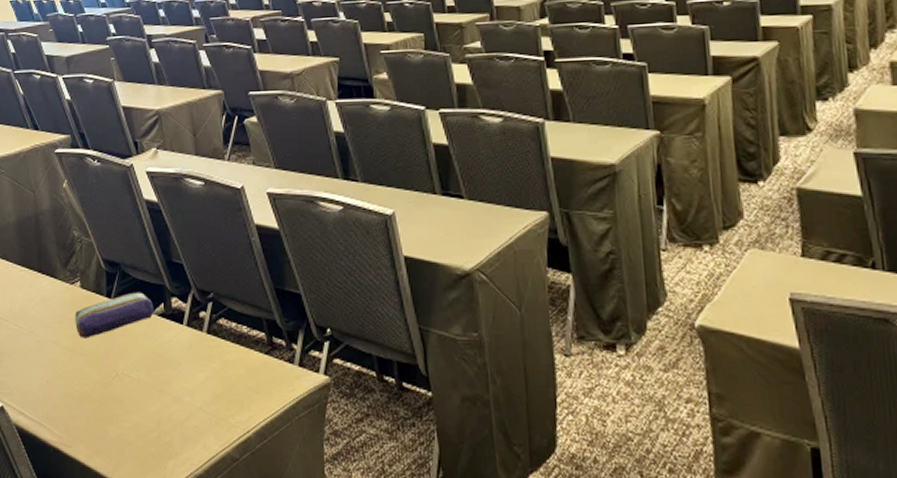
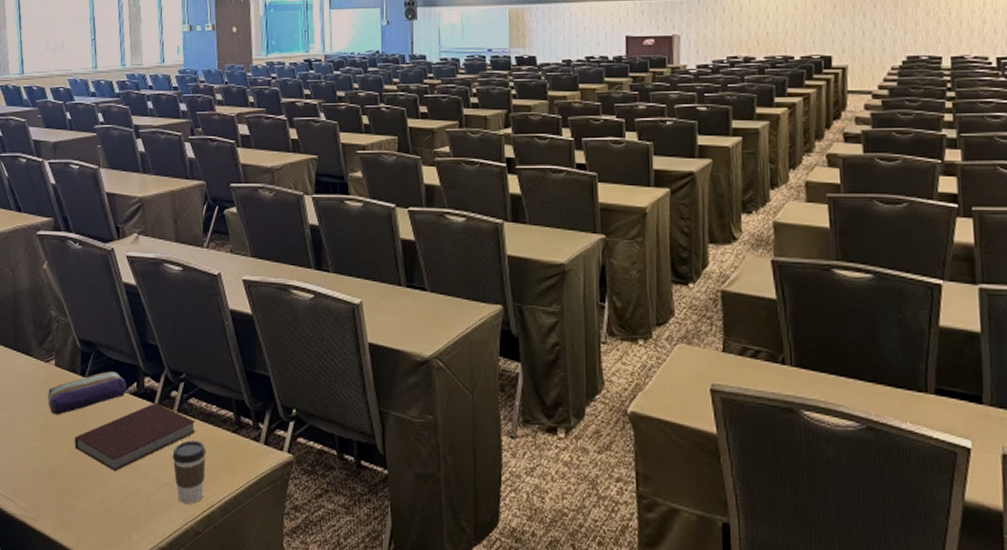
notebook: none [104,323,227,396] -> present [74,402,196,471]
coffee cup: none [204,363,239,429] -> present [172,440,207,504]

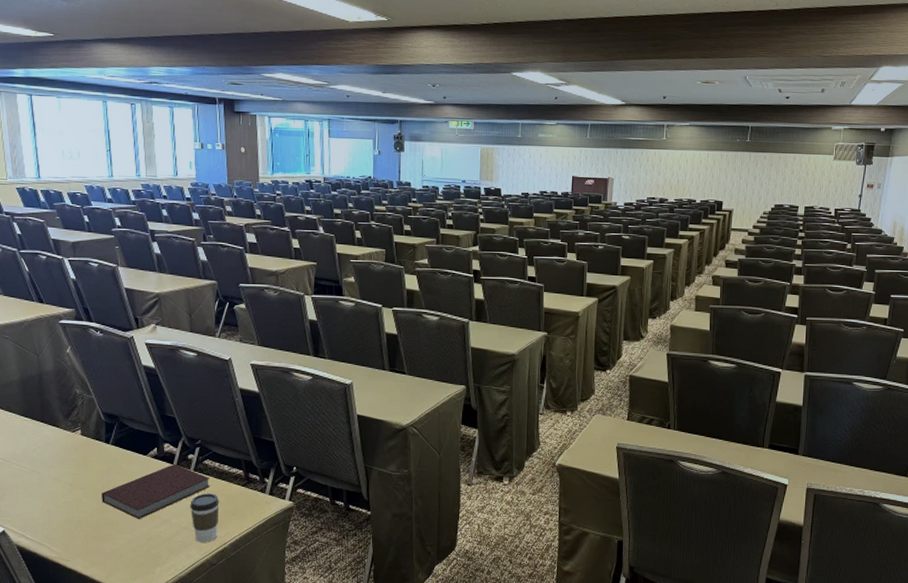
pencil case: present [48,371,127,415] -> none [75,439,148,476]

